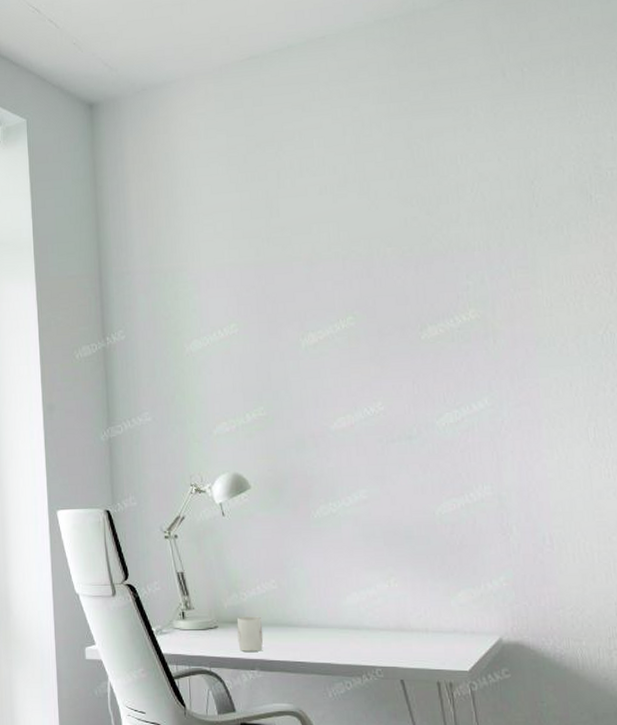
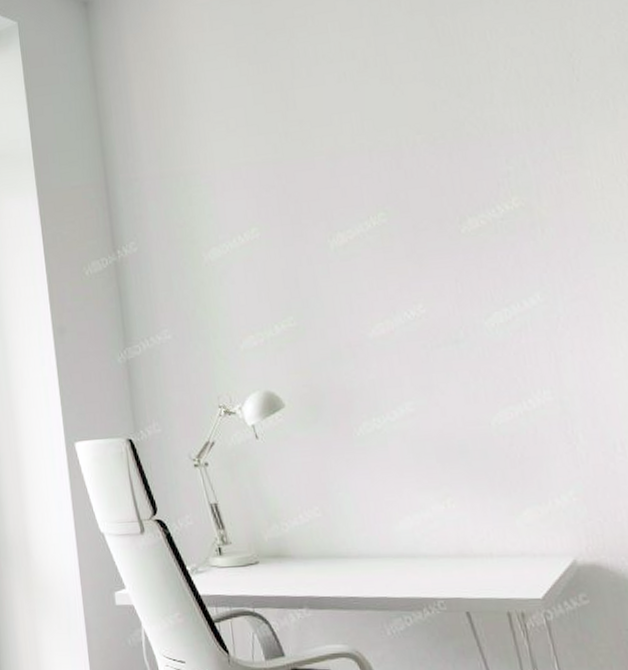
mug: present [236,616,264,651] -> none [279,548,310,588]

